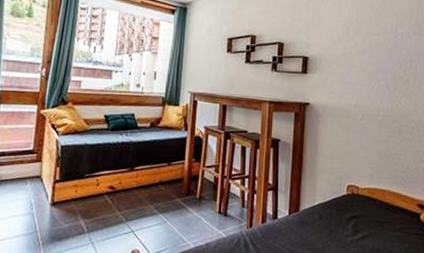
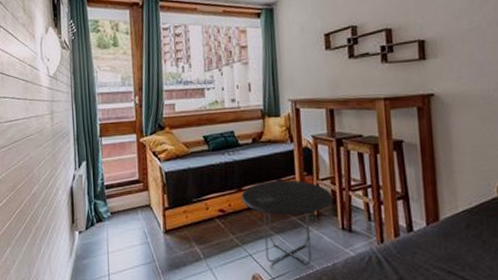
side table: none [132,163,215,244] -> present [241,179,333,265]

